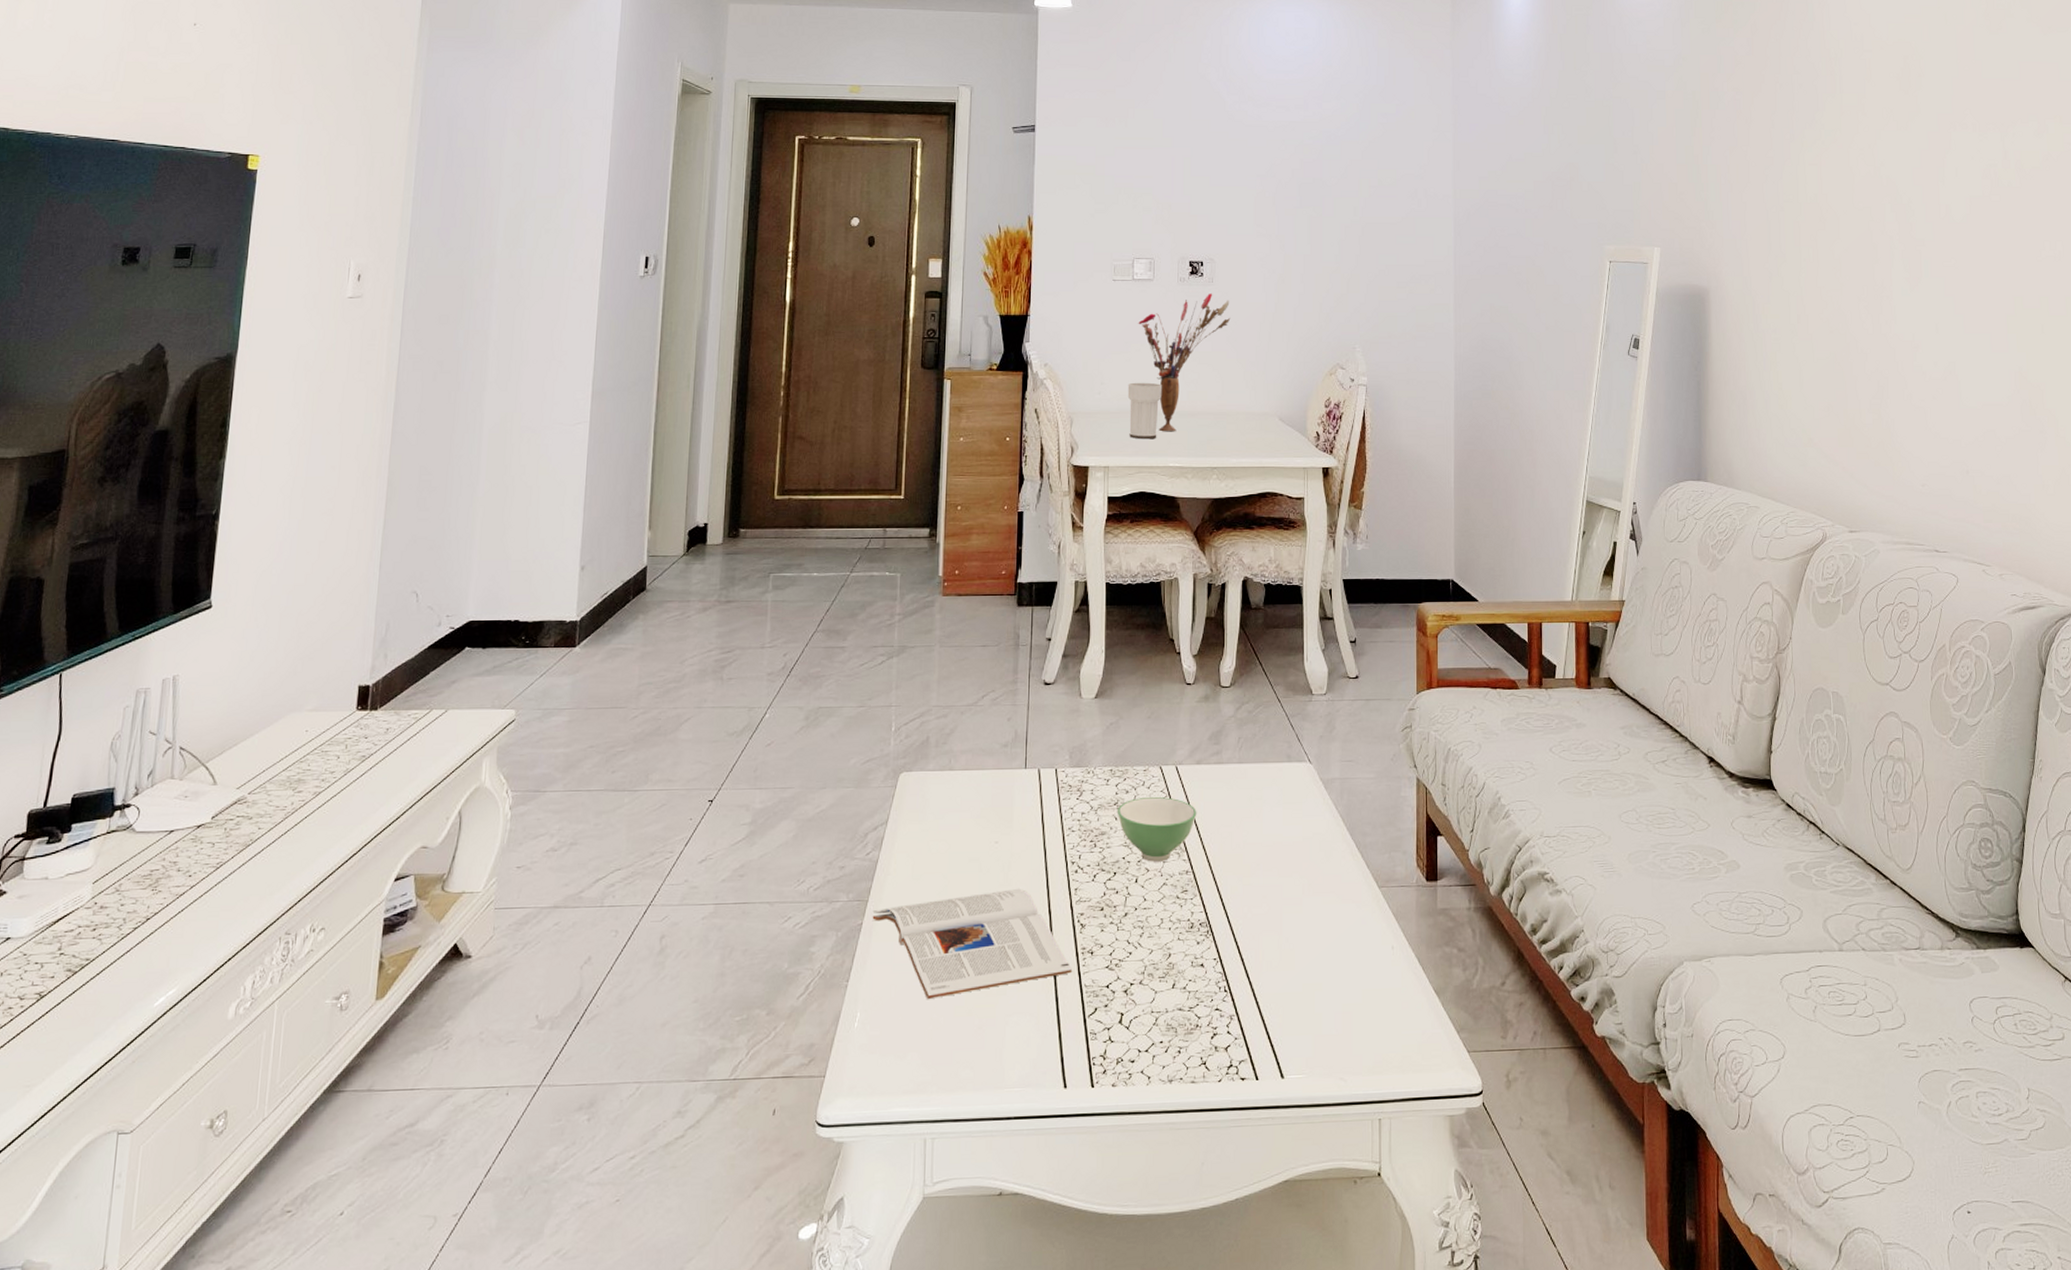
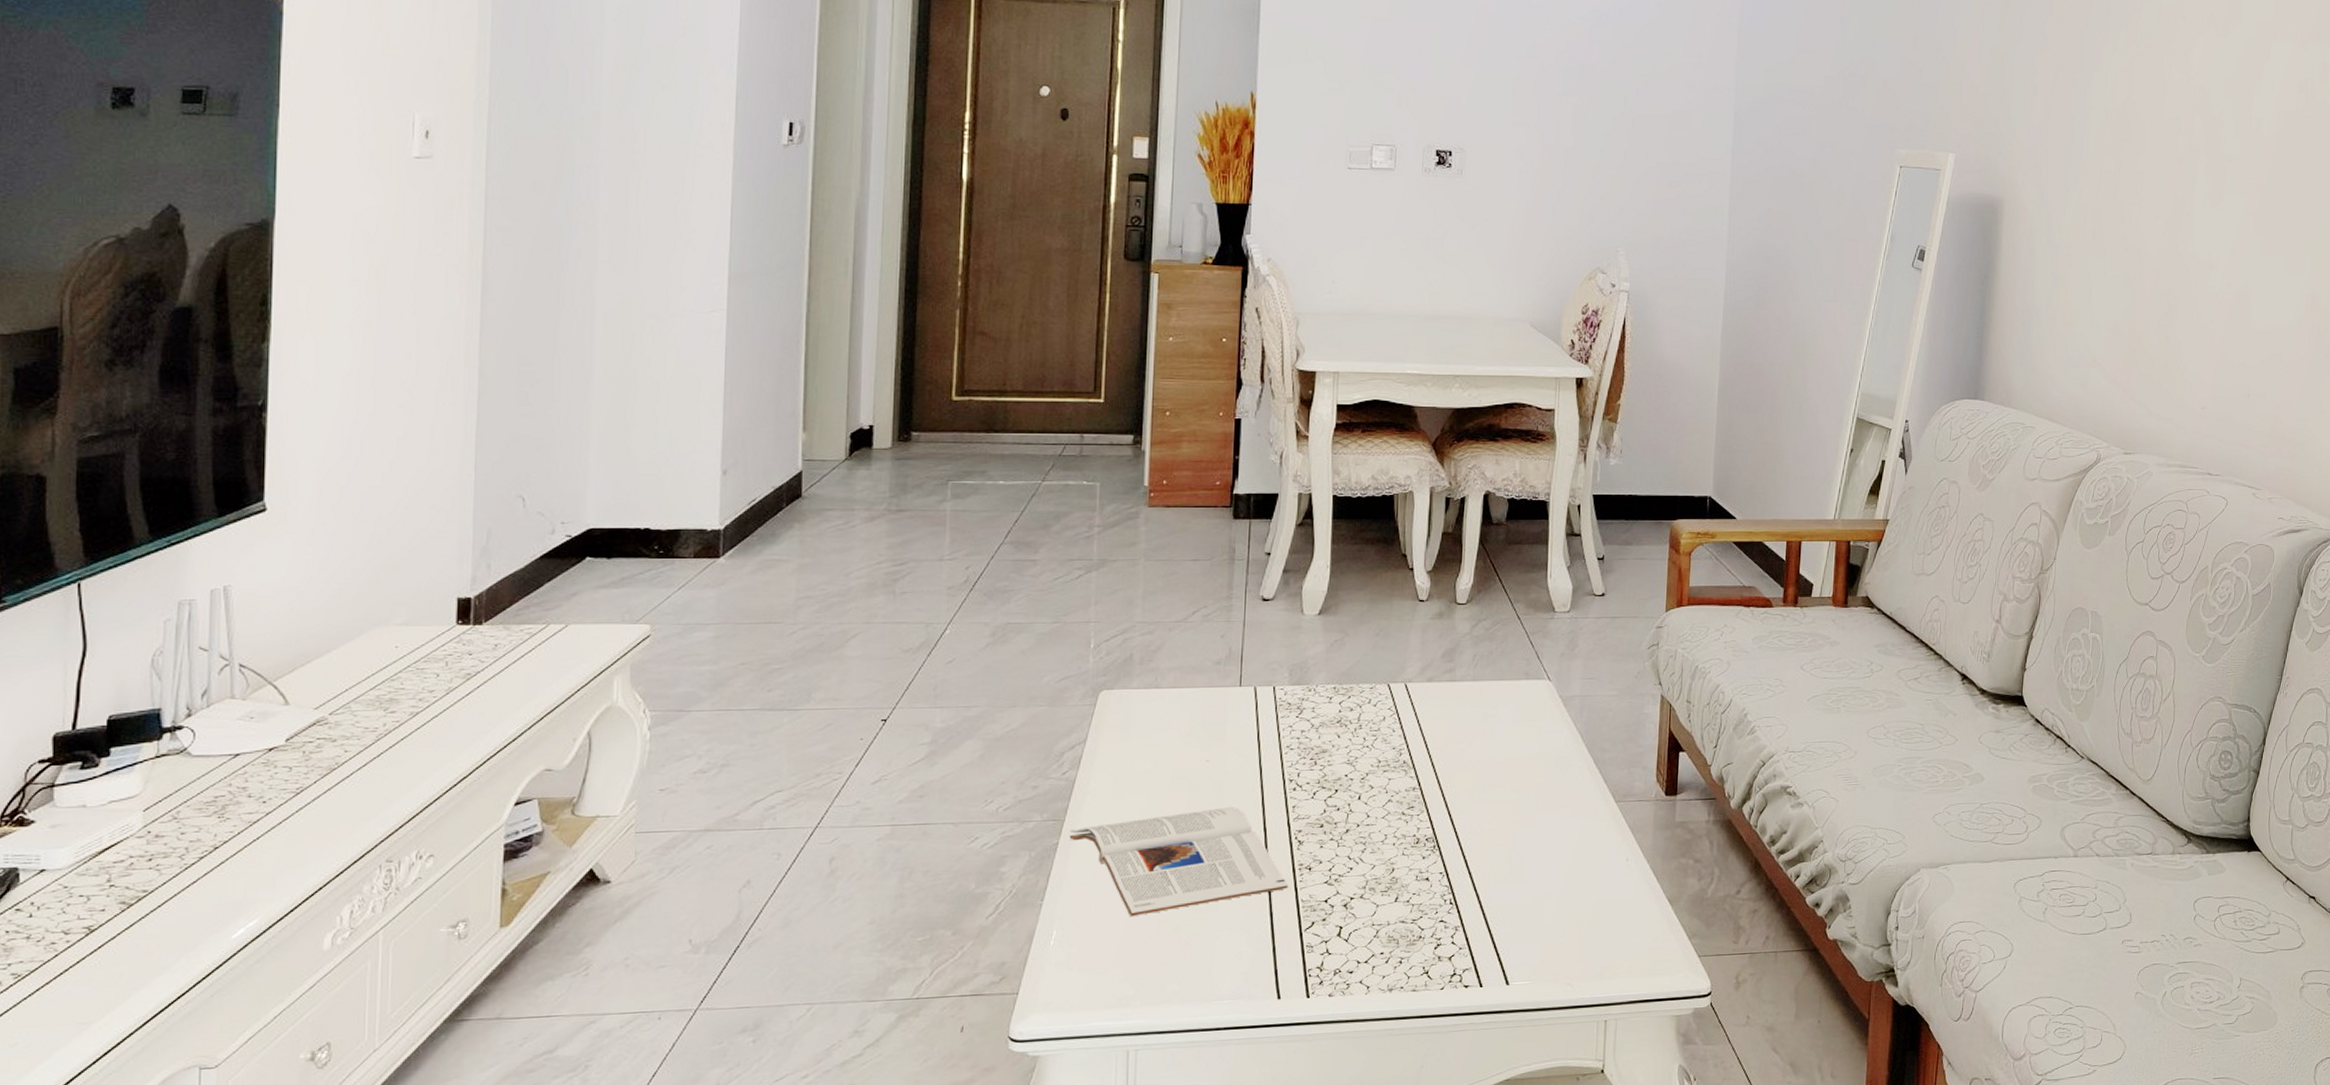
bowl: present [1117,796,1197,862] -> none [1340,714,1427,779]
cup: present [1127,382,1162,440] -> none [1362,281,1401,344]
bouquet: present [1137,292,1231,431] -> none [1375,186,1481,335]

